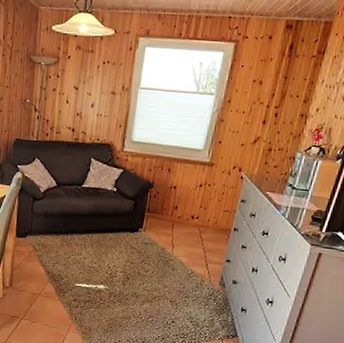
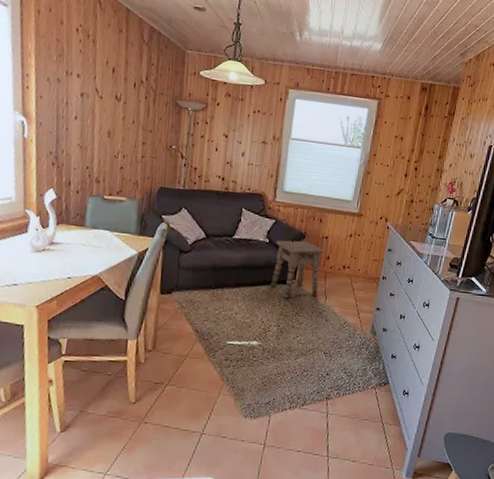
side table: none [117,189,173,247] -> present [270,240,325,300]

